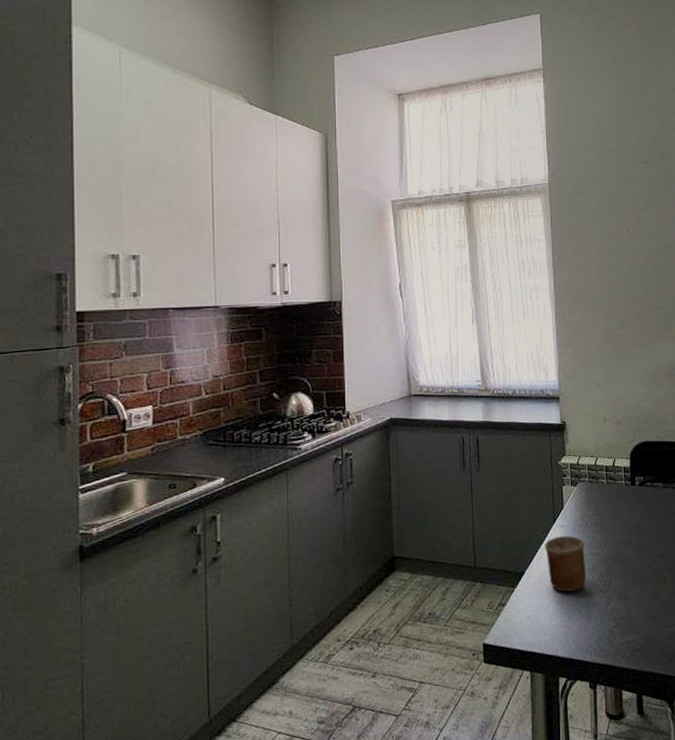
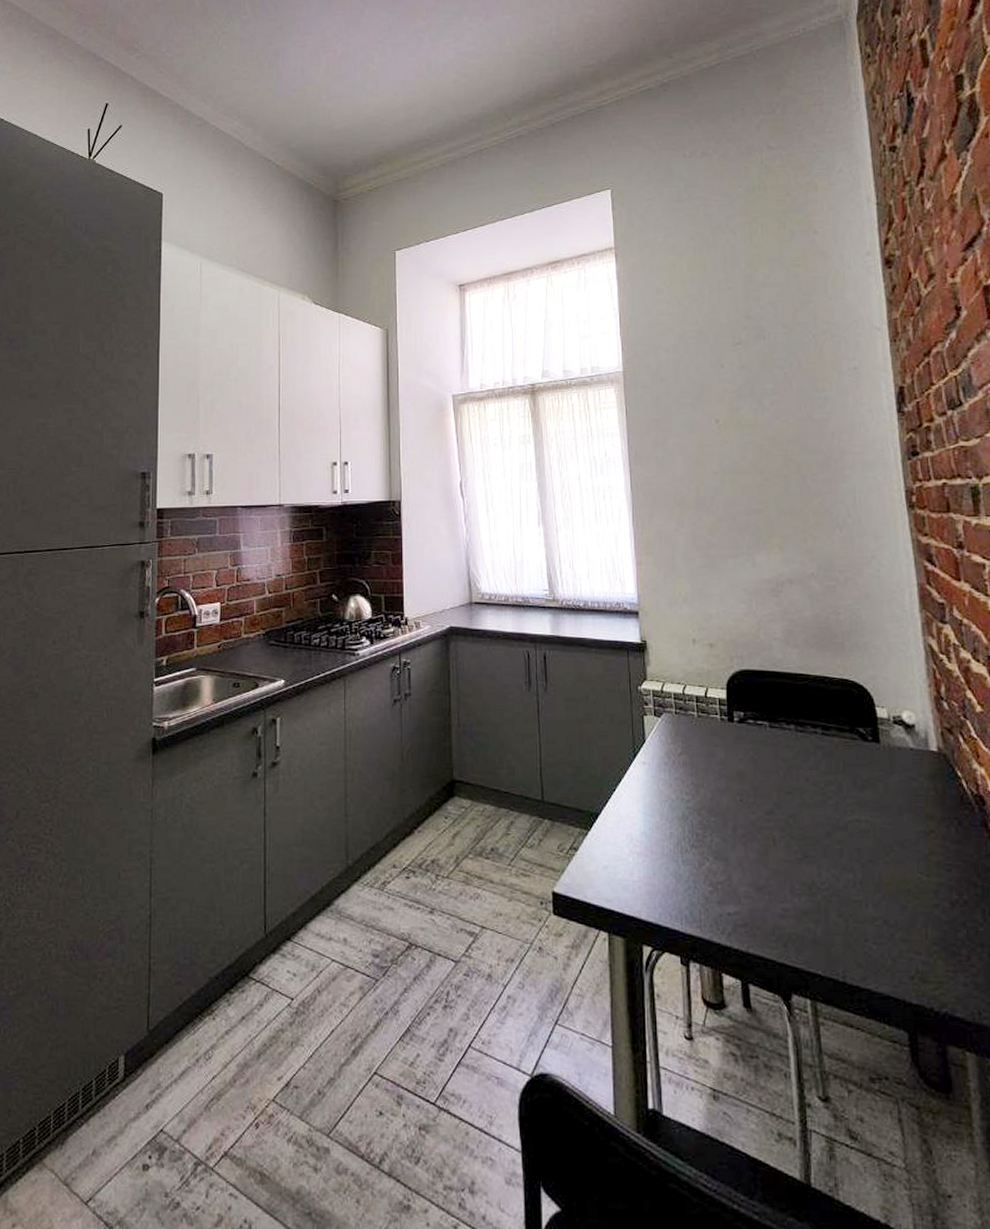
cup: present [544,536,587,592] -> none [623,775,675,843]

